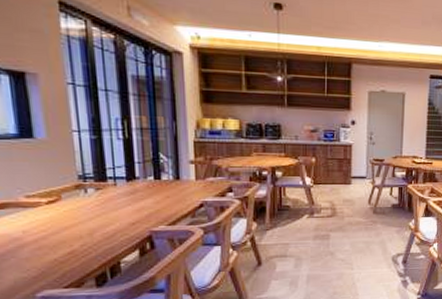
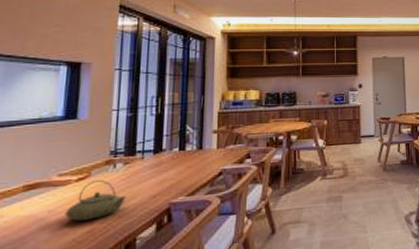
teapot: none [40,204,104,243] -> present [64,180,127,221]

